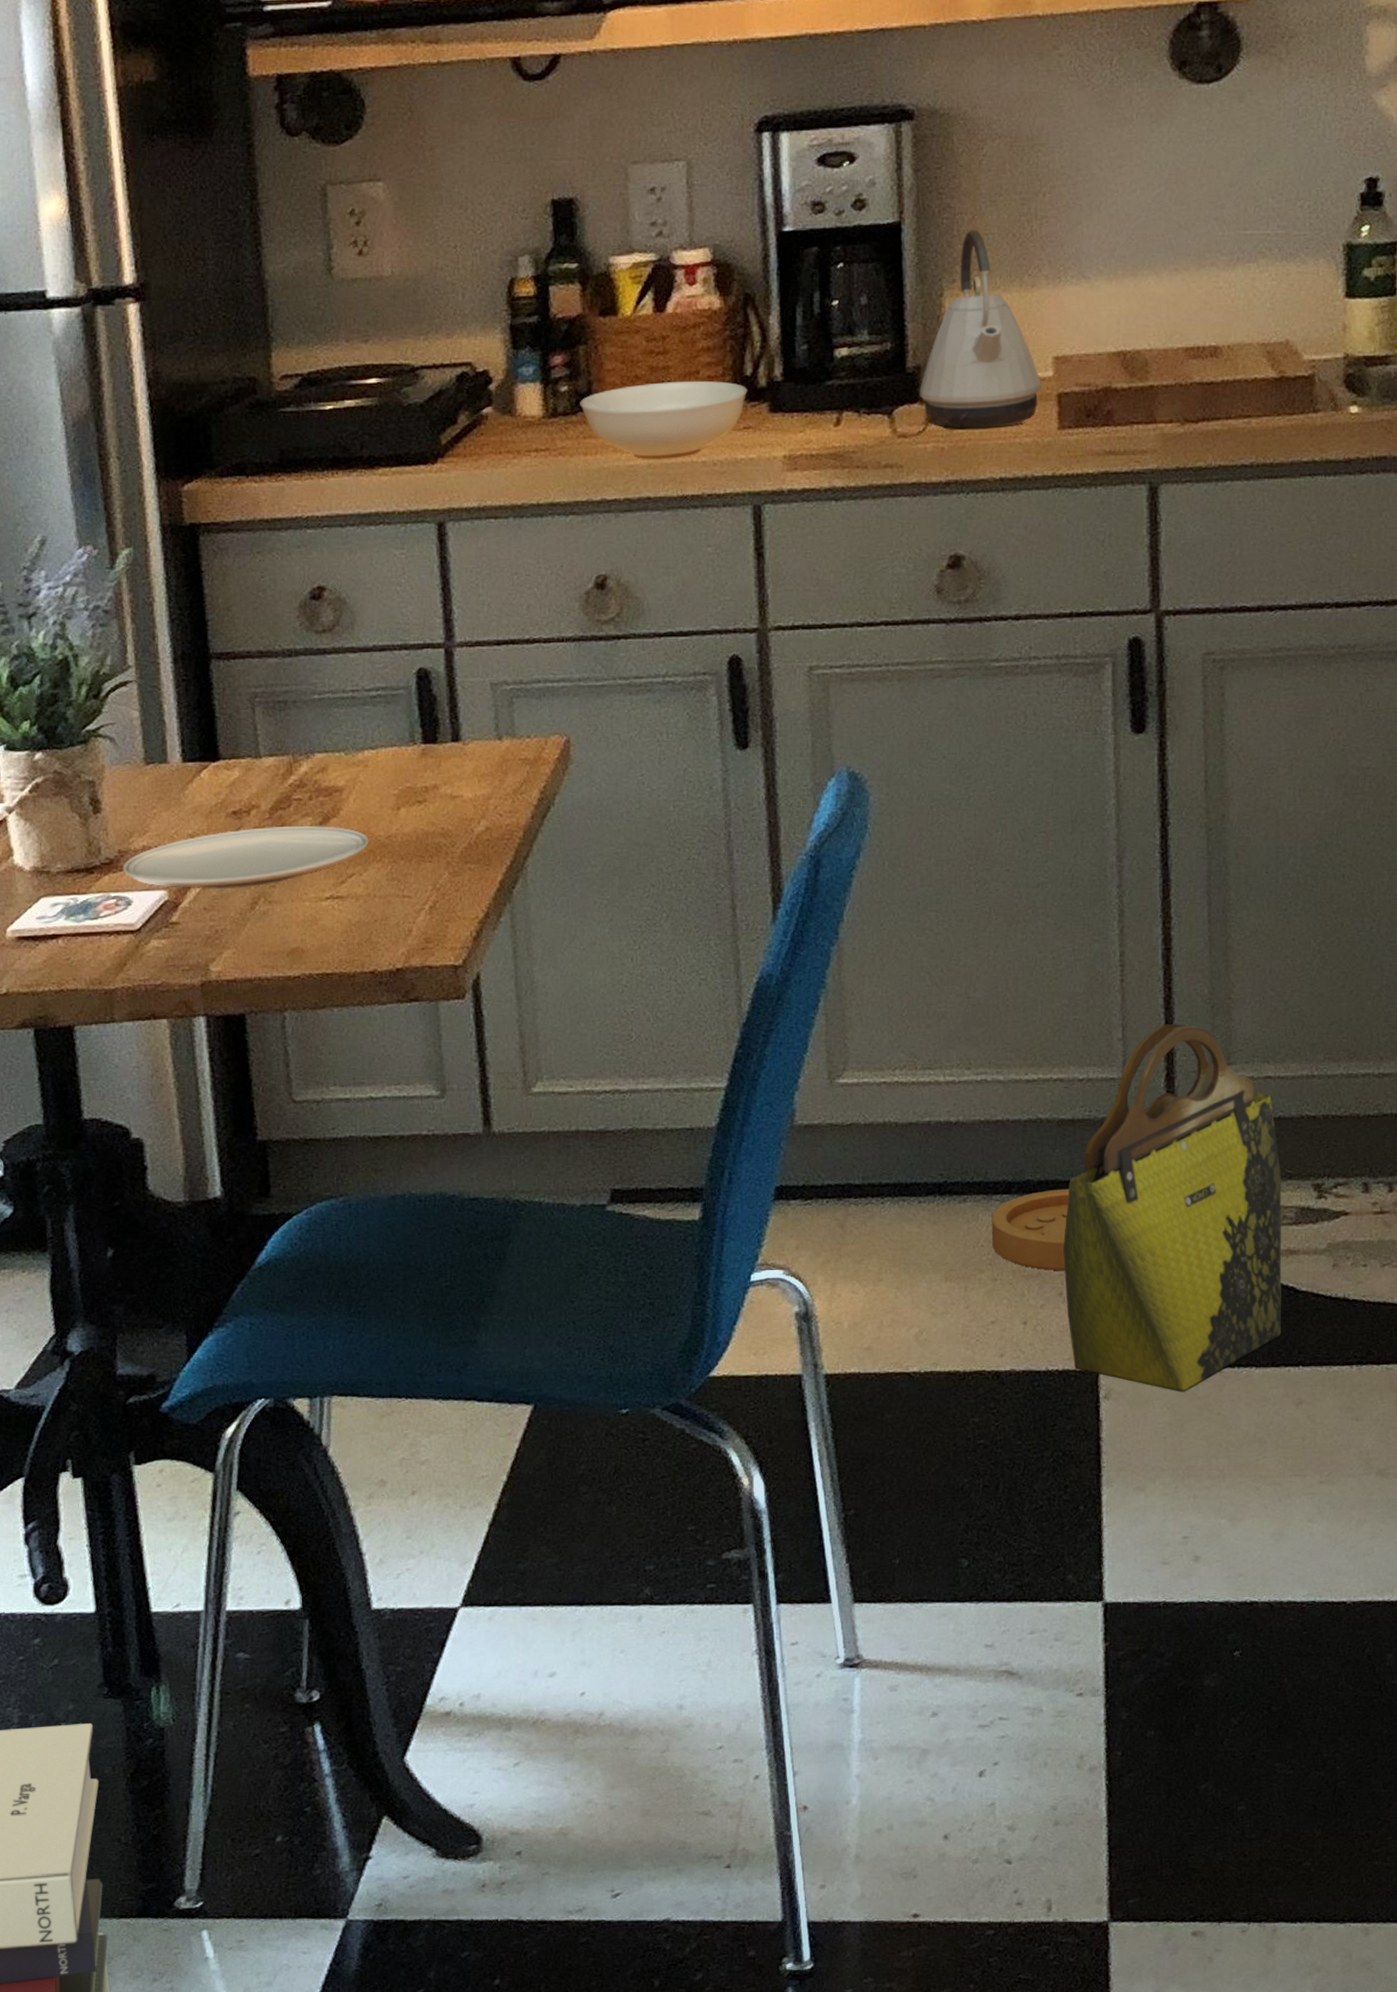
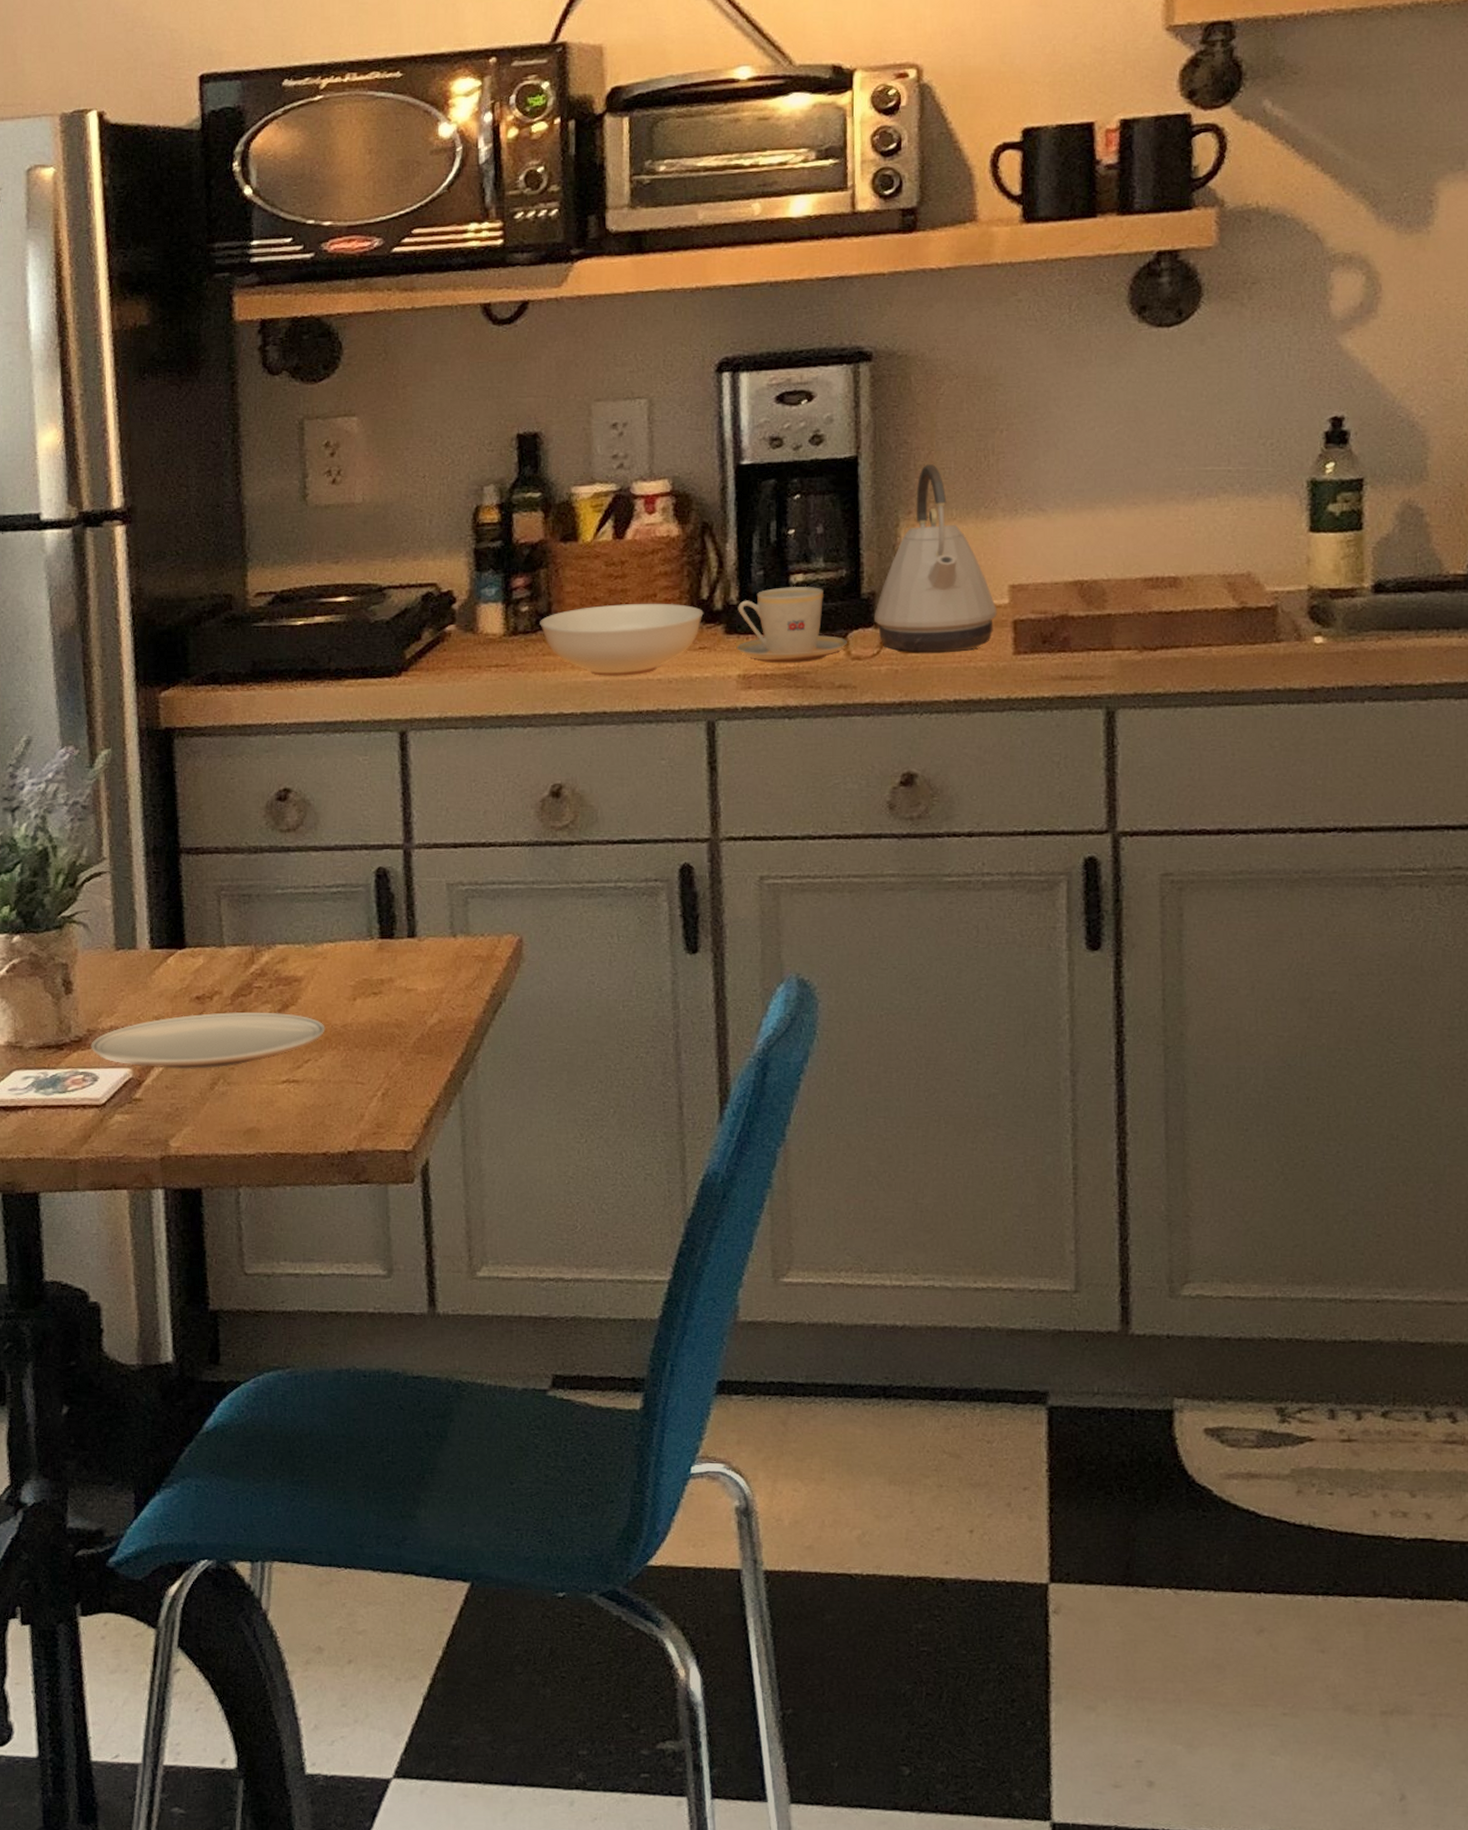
teacup: none [782,361,893,443] -> present [737,587,847,664]
pet bowl: present [991,1188,1070,1271] -> none [937,1398,1019,1482]
tote bag: present [1062,1024,1282,1392] -> none [1011,1239,1243,1612]

